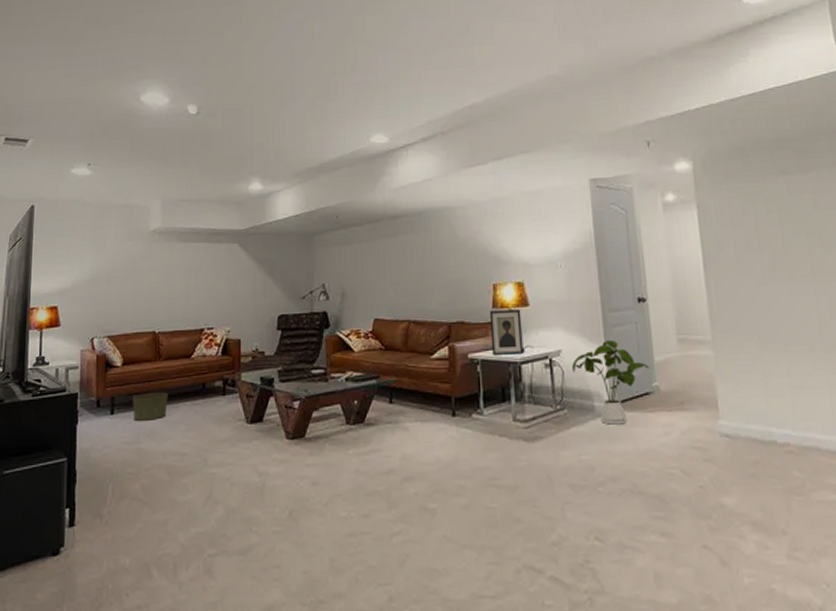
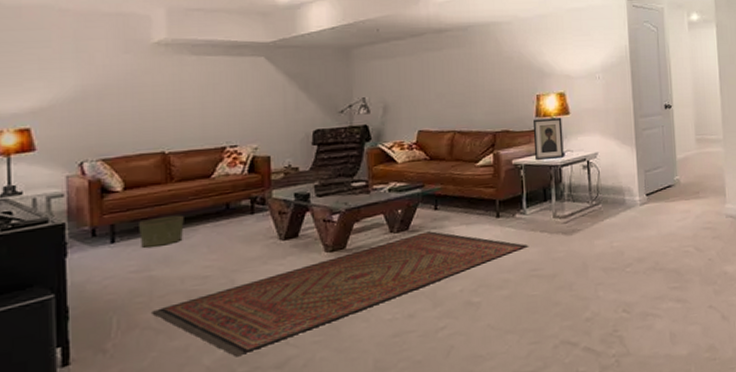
area rug: none [139,426,487,538] -> present [152,231,529,357]
house plant: present [572,340,650,425] -> none [607,142,673,215]

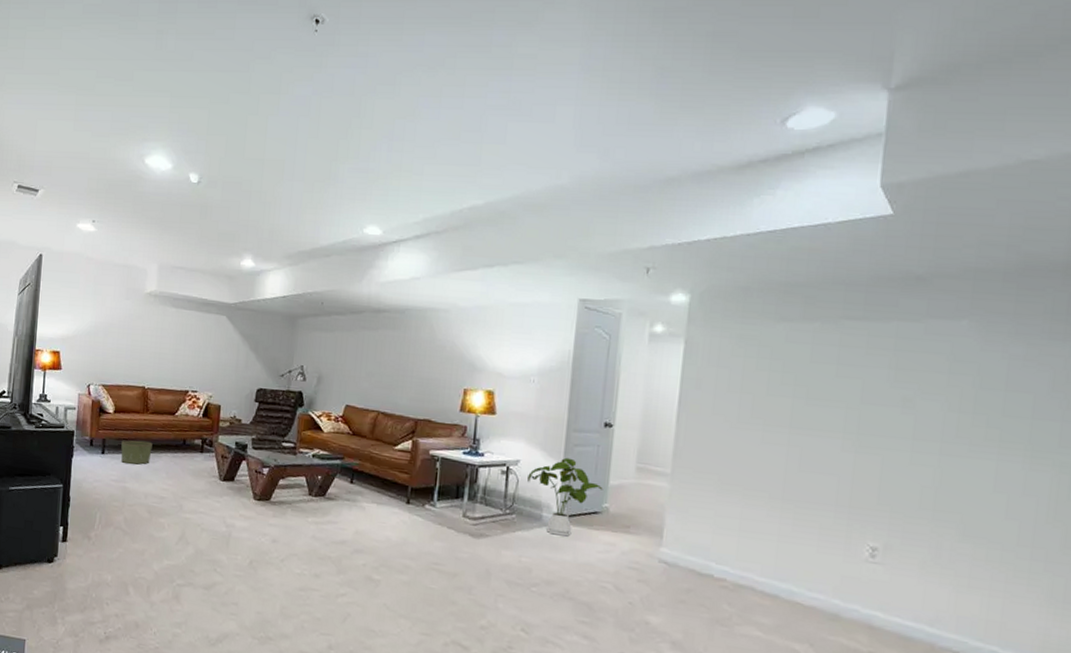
area rug: present [152,231,529,357] -> none [123,501,434,571]
picture frame: present [532,117,564,160] -> none [453,413,487,458]
house plant: none [607,142,673,215] -> present [527,457,603,537]

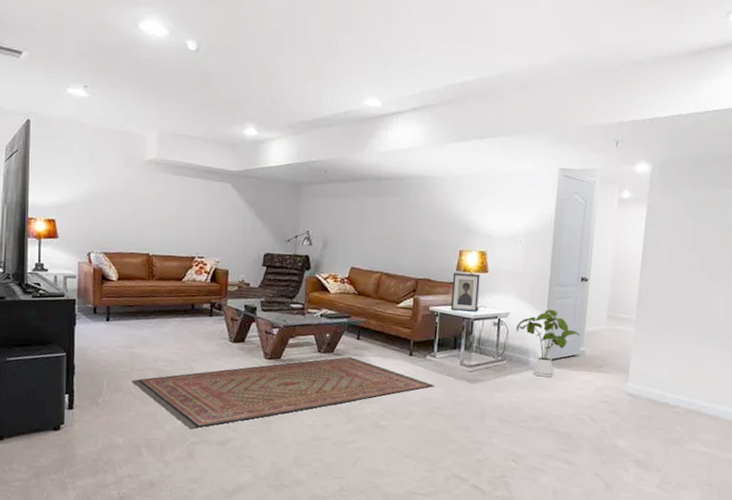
basket: present [121,440,153,465] -> none [127,306,160,331]
area rug: none [123,501,434,571] -> present [132,357,435,430]
picture frame: none [453,413,487,458] -> present [451,272,480,312]

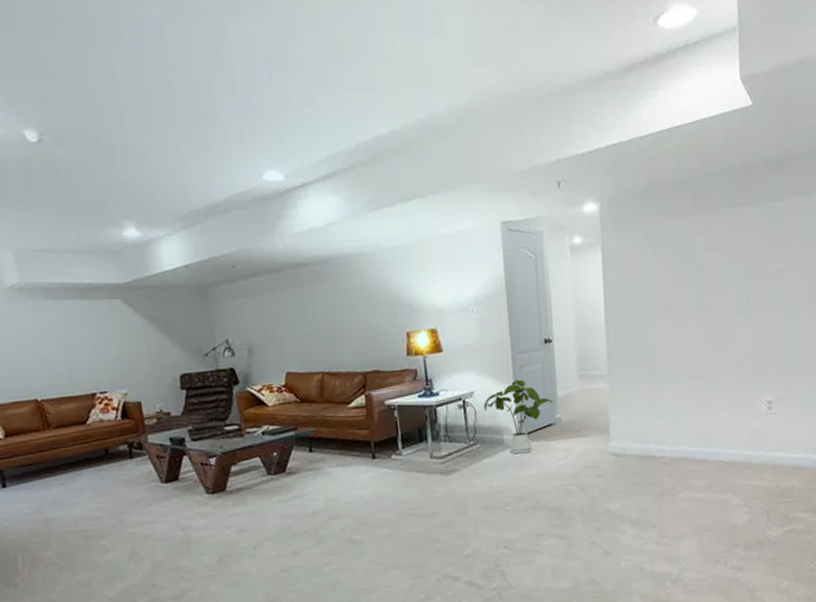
area rug: present [132,357,435,430] -> none [52,473,407,590]
picture frame: present [451,272,480,312] -> none [404,355,439,400]

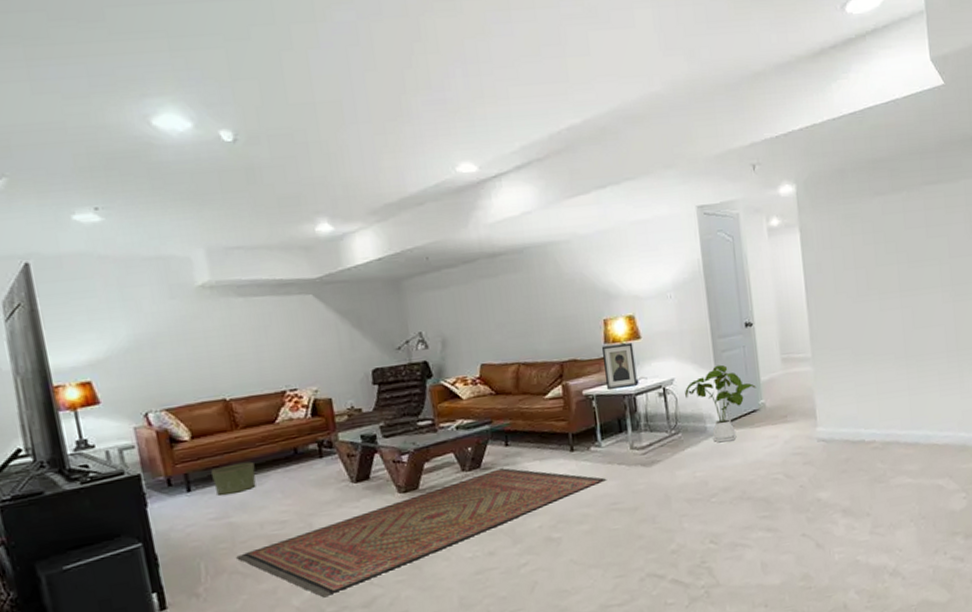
basket: none [25,460,69,492] -> present [211,461,256,496]
area rug: none [52,473,407,590] -> present [236,468,607,598]
picture frame: none [404,355,439,400] -> present [601,342,638,389]

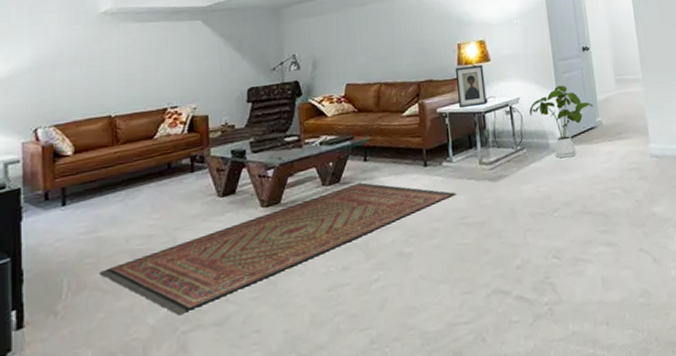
basket: present [211,461,256,496] -> none [88,176,129,210]

